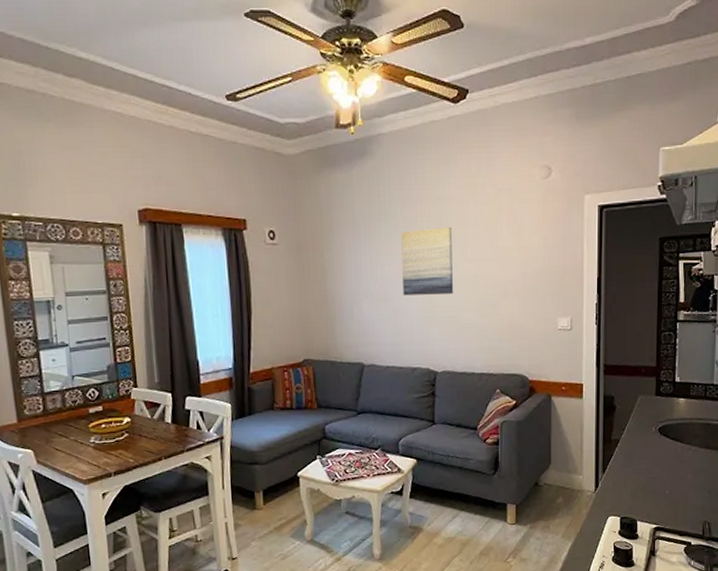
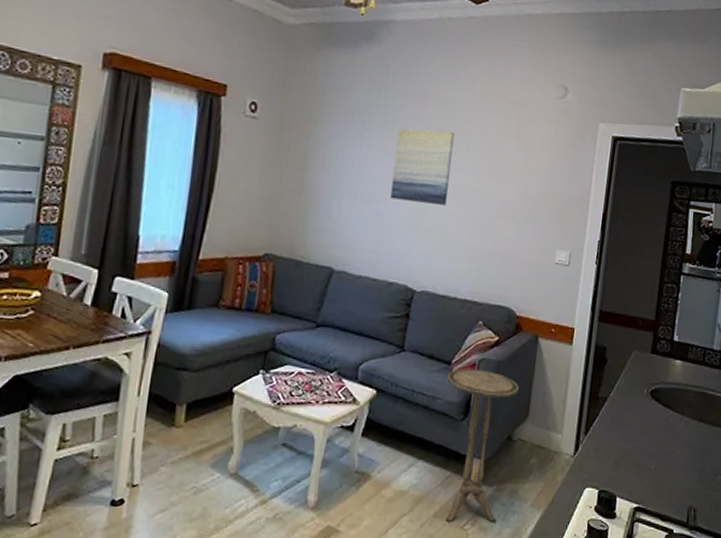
side table: none [476,430,540,559] -> present [445,368,520,523]

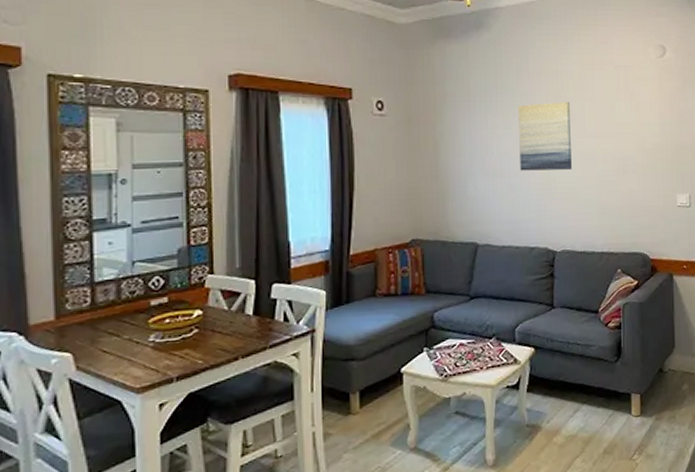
side table: present [445,368,520,523] -> none [597,313,663,457]

